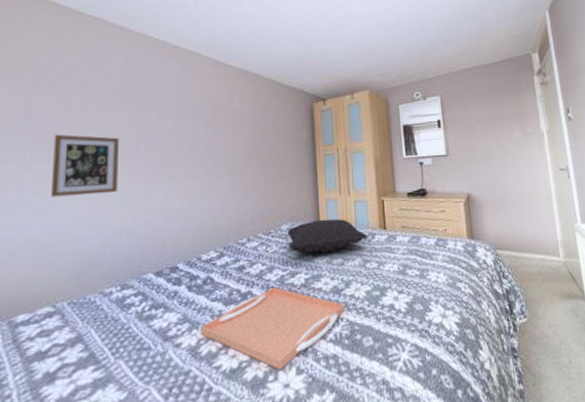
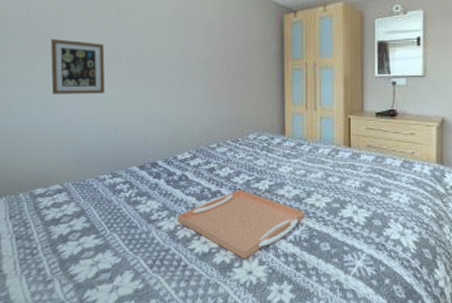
pillow: present [287,219,368,253] -> none [254,132,332,163]

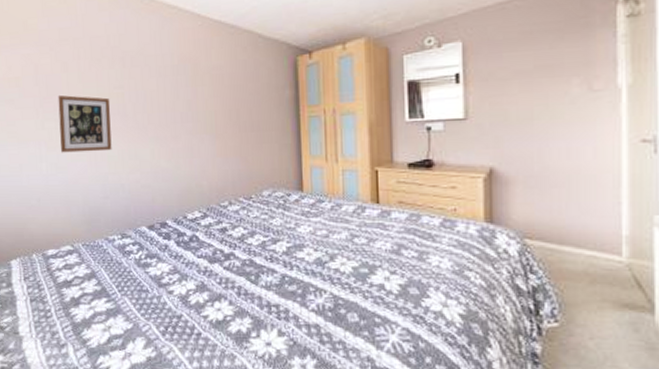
serving tray: present [177,190,305,259] -> none [189,252,328,328]

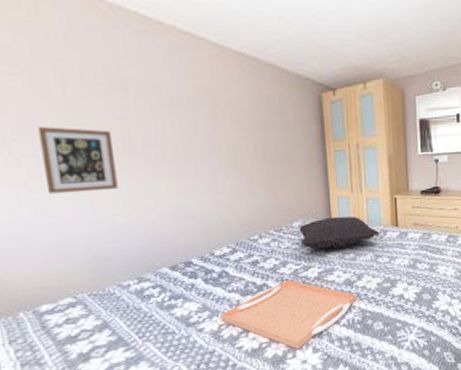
serving tray: none [189,252,328,328] -> present [220,280,357,349]
pillow: none [268,187,358,223] -> present [299,216,380,249]

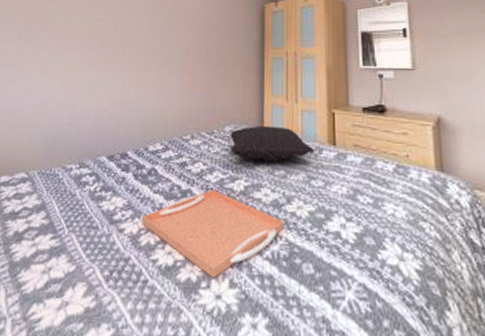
picture frame: present [37,126,119,194] -> none [35,22,91,78]

